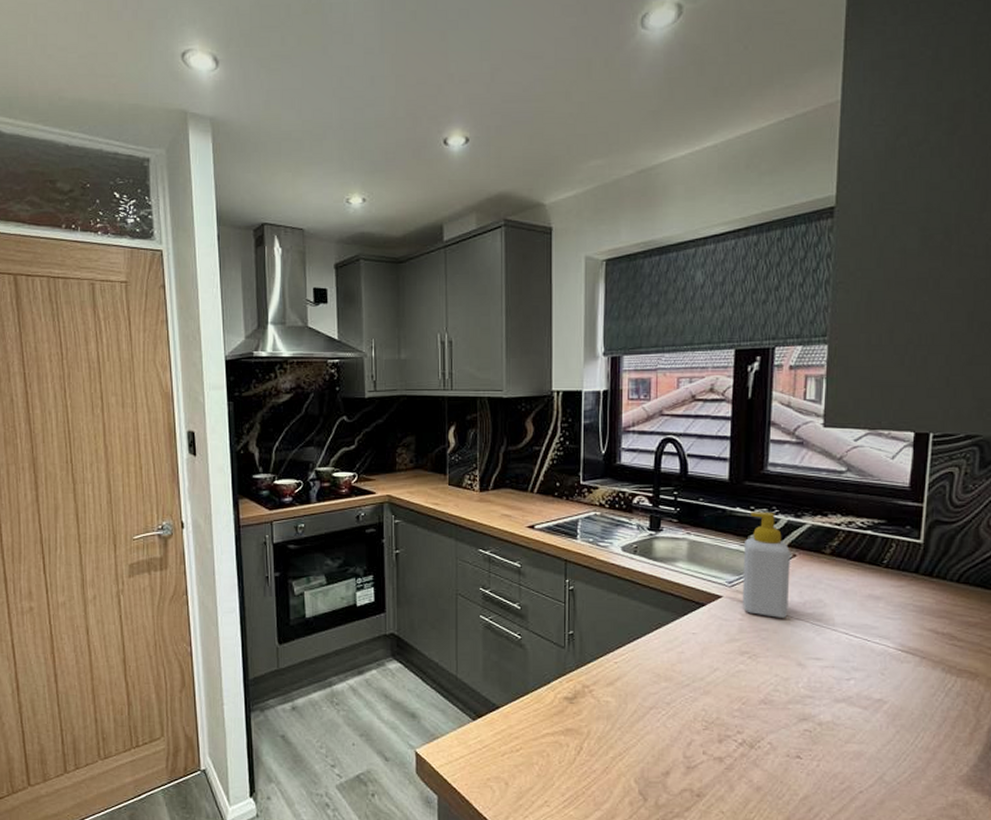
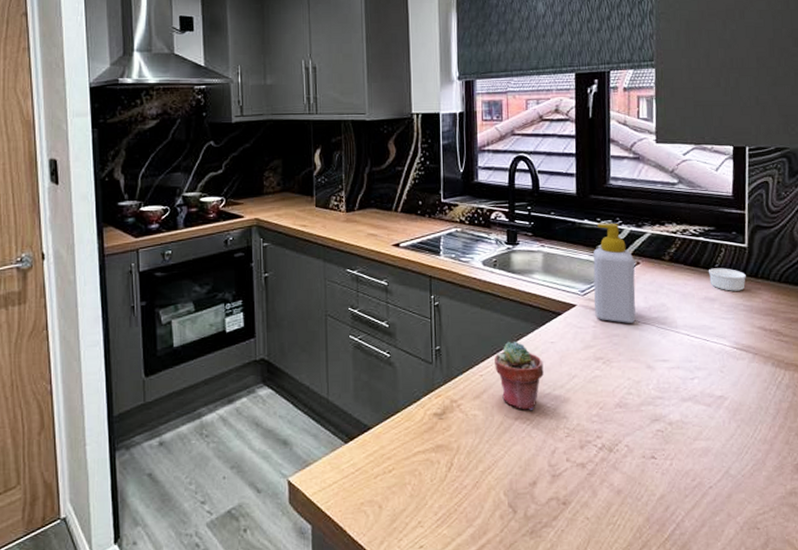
potted succulent: none [631,629,683,700] -> present [494,341,544,410]
ramekin: none [874,564,919,590] -> present [708,268,746,291]

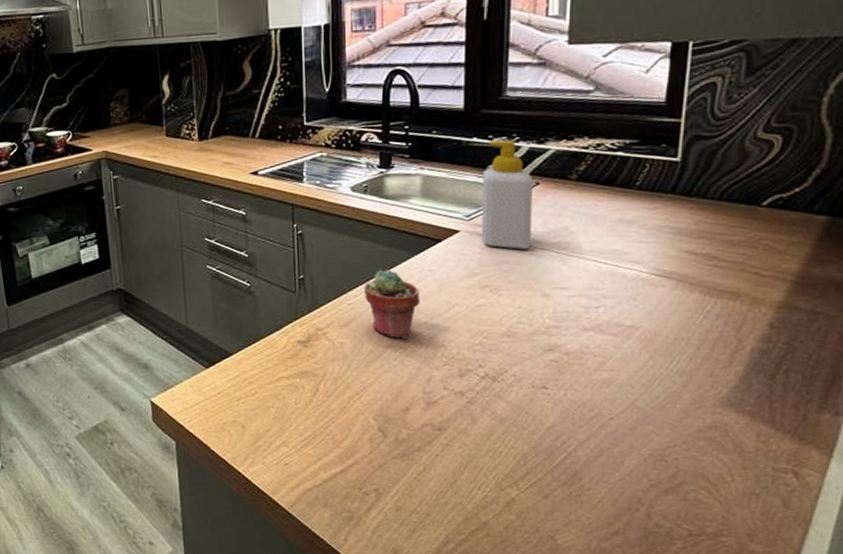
ramekin: present [708,268,746,291] -> none [626,186,675,212]

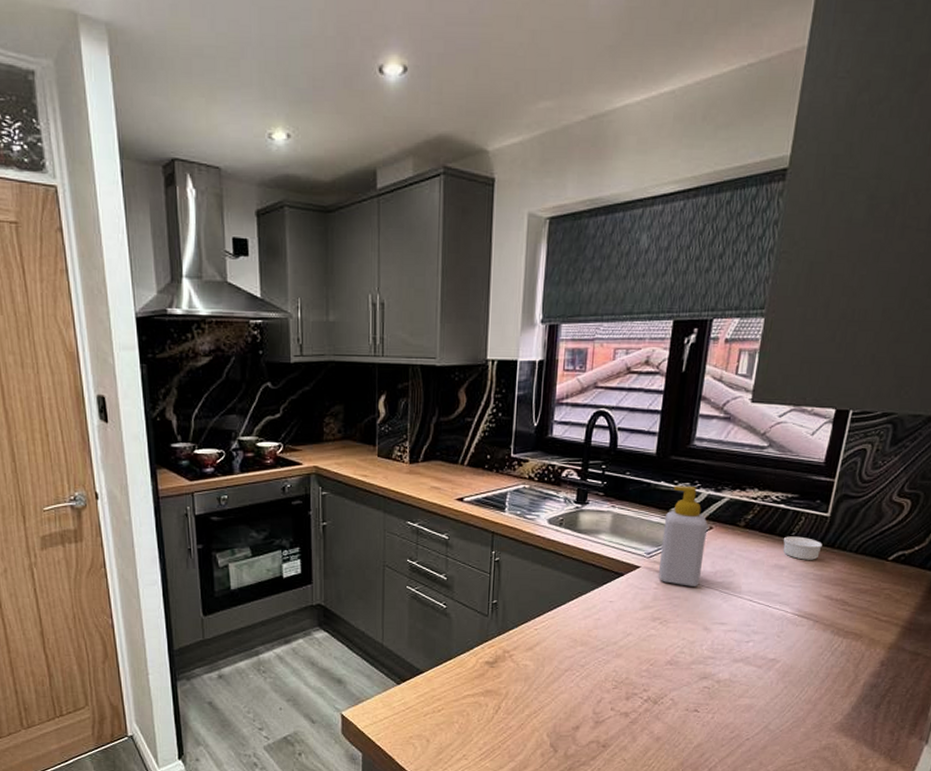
potted succulent: present [364,269,420,339] -> none [550,598,600,663]
ramekin: none [626,186,675,212] -> present [783,536,822,560]

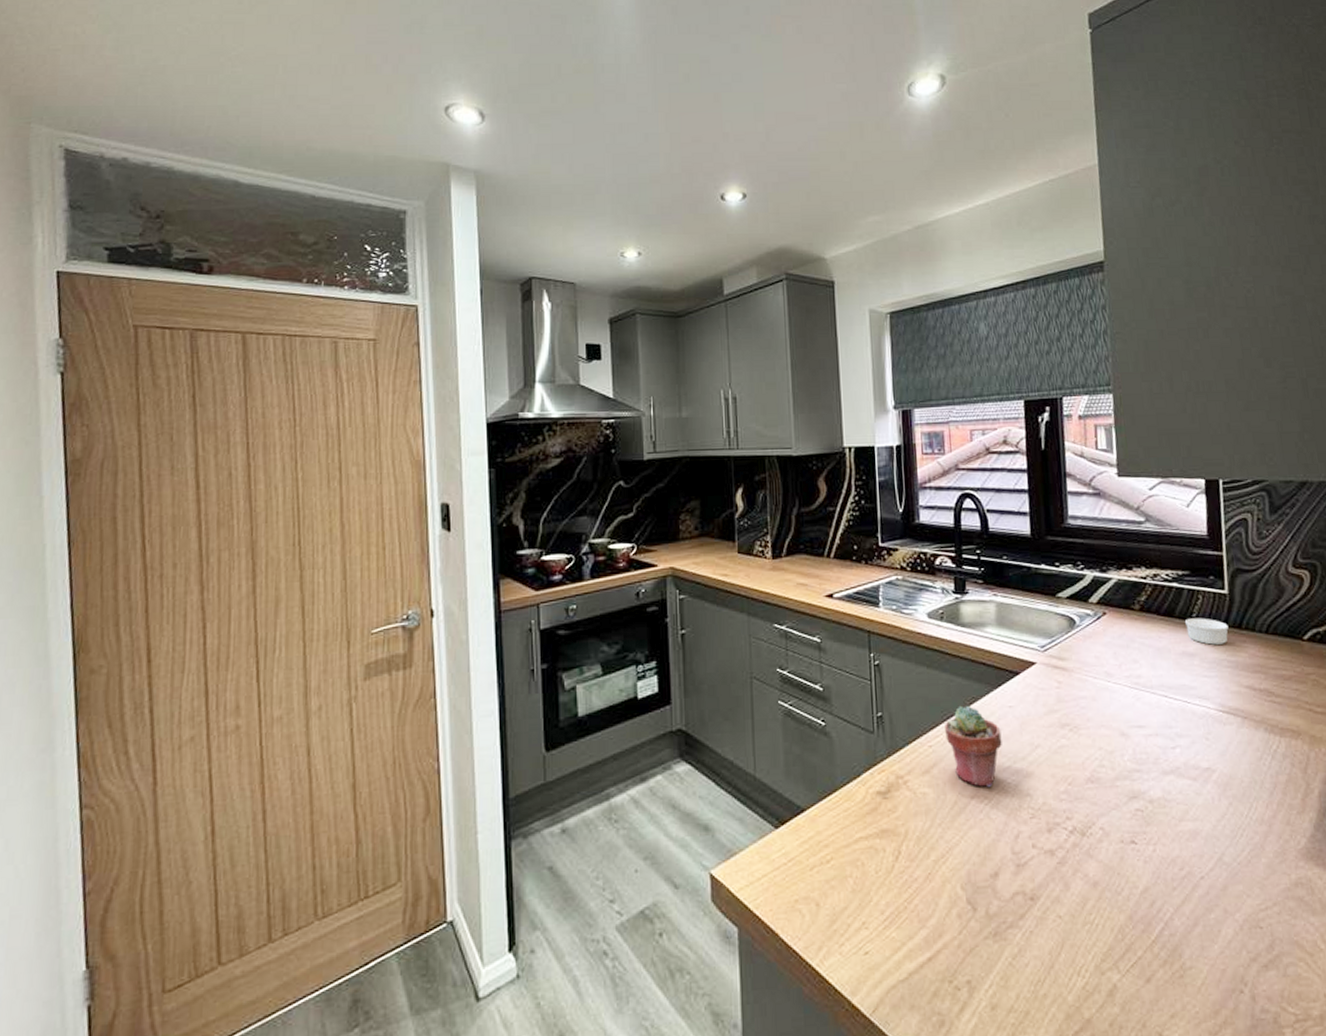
potted succulent: none [550,598,600,663] -> present [945,705,1002,787]
soap bottle: present [658,485,707,586] -> none [1053,567,1105,683]

